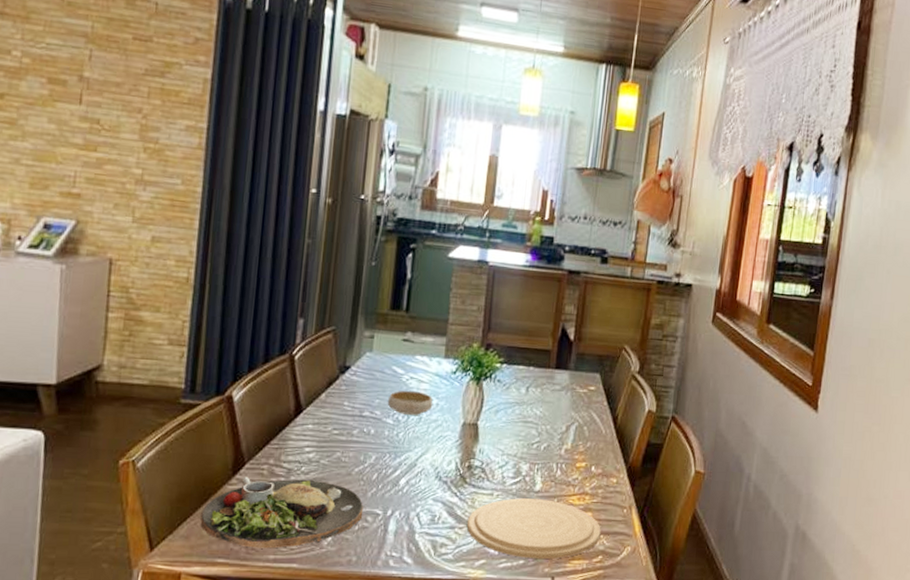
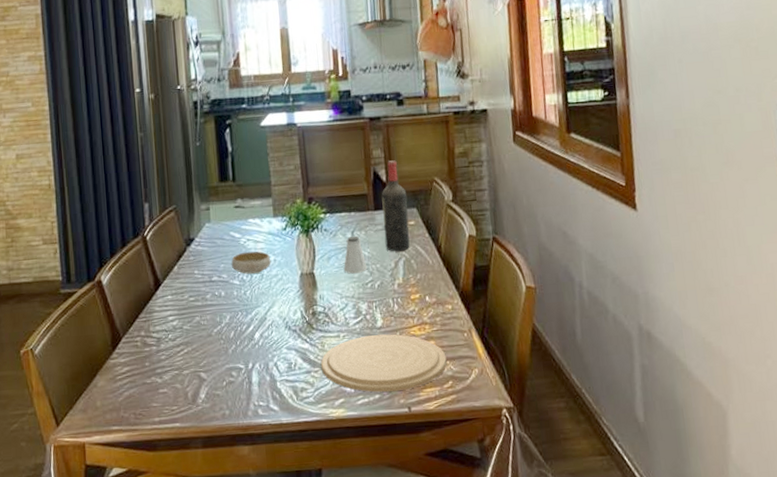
dinner plate: present [200,476,364,549] -> none [93,345,228,413]
saltshaker: none [510,391,537,432] -> present [343,235,368,274]
wine bottle: none [560,319,593,416] -> present [381,160,410,252]

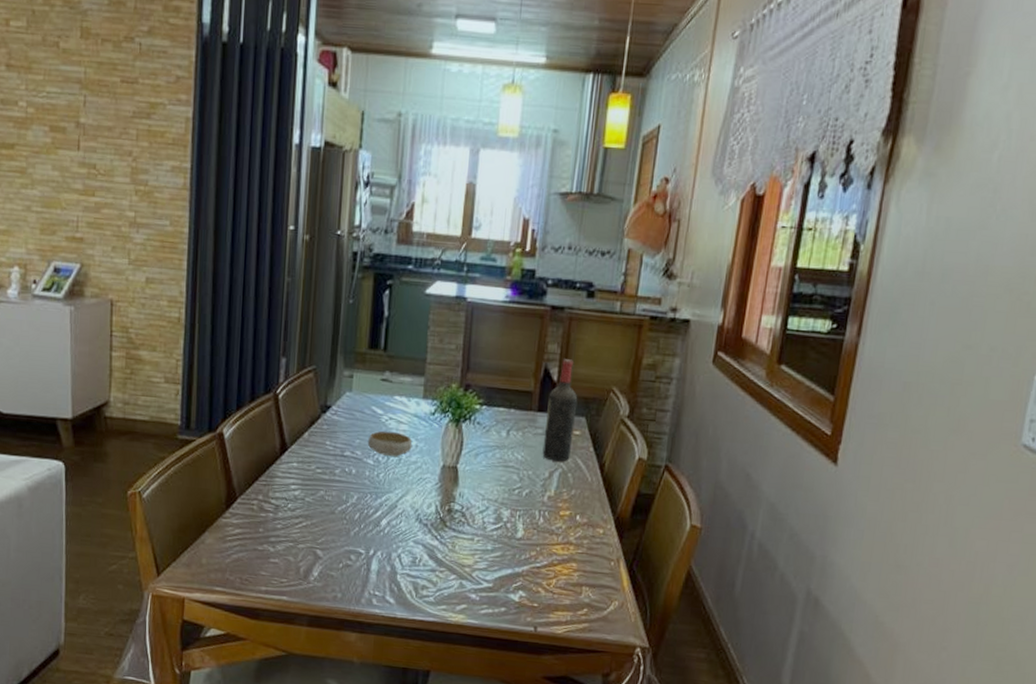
plate: present [320,334,447,392] -> none [447,544,587,609]
saltshaker: present [343,235,368,274] -> none [490,435,518,477]

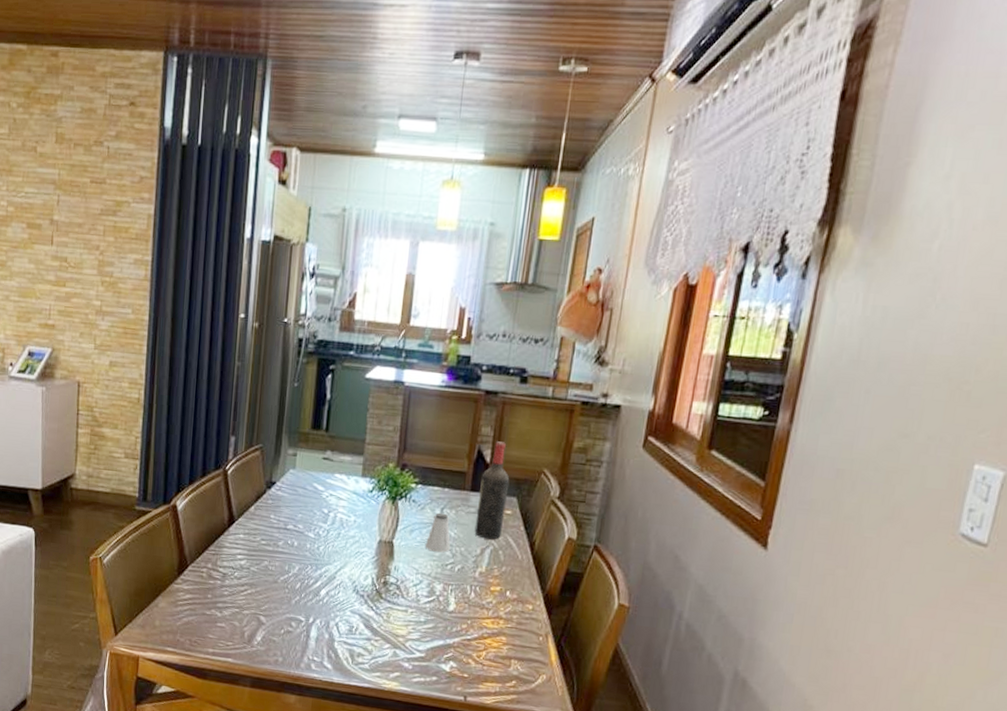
bowl: present [367,430,413,456] -> none [309,506,351,531]
saltshaker: none [490,435,518,477] -> present [424,512,451,553]

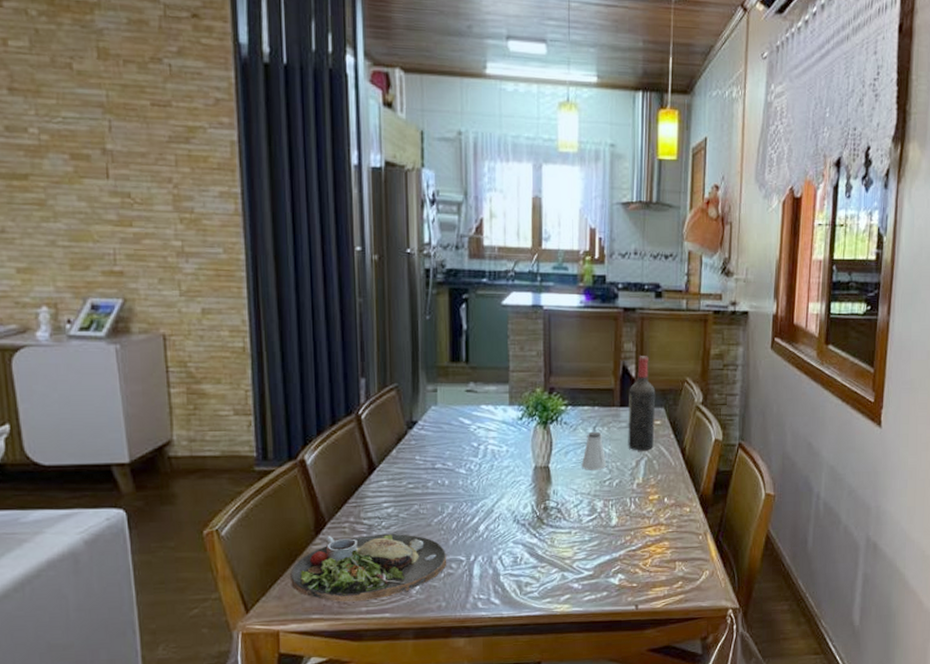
dinner plate: none [153,577,289,643] -> present [290,533,447,602]

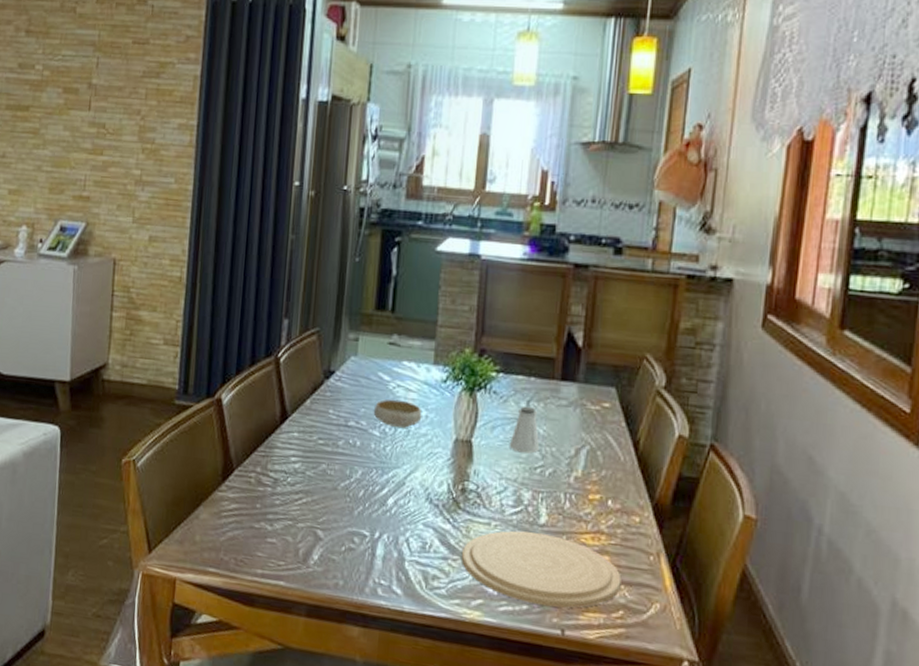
dinner plate: present [290,533,447,602] -> none [193,483,351,563]
bowl: none [458,439,503,463] -> present [373,399,422,428]
plate: none [548,533,679,590] -> present [461,530,622,608]
wine bottle: present [628,356,656,451] -> none [567,322,607,438]

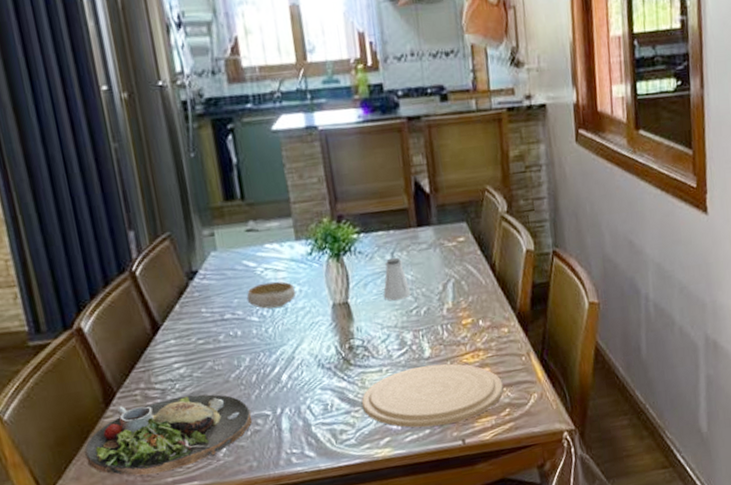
dinner plate: none [193,483,351,563] -> present [84,394,253,476]

